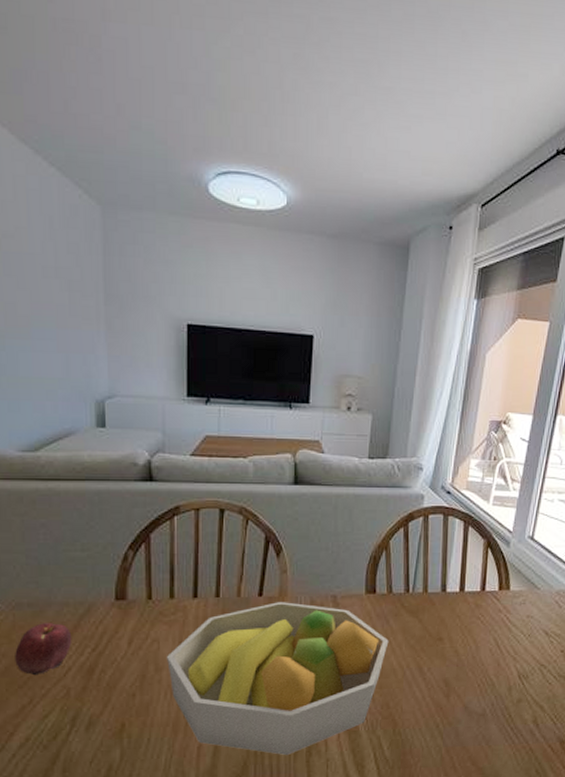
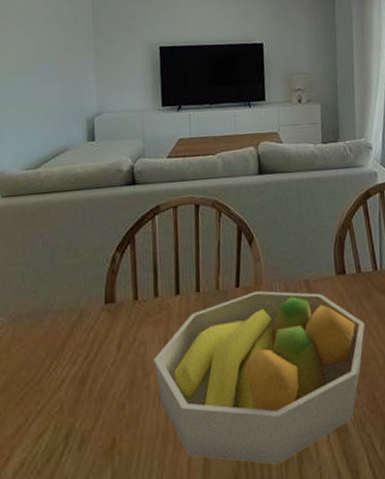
apple: present [15,623,72,676] -> none [13,332,66,391]

